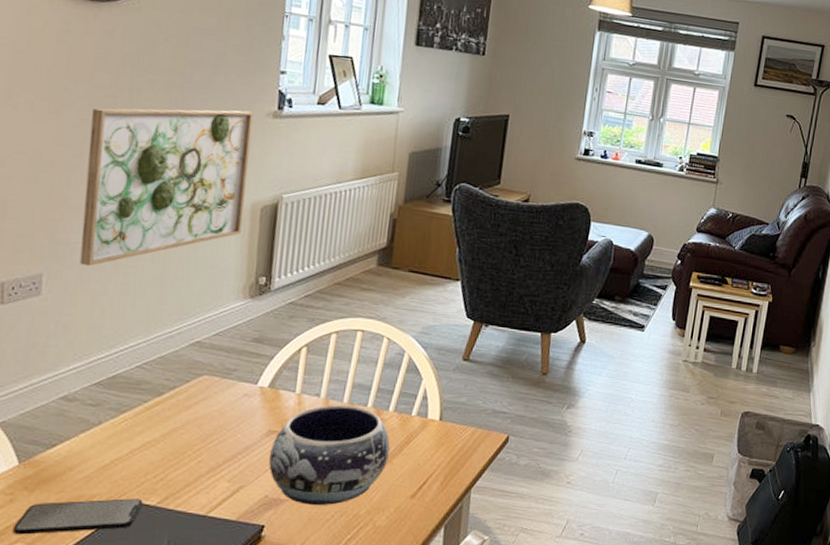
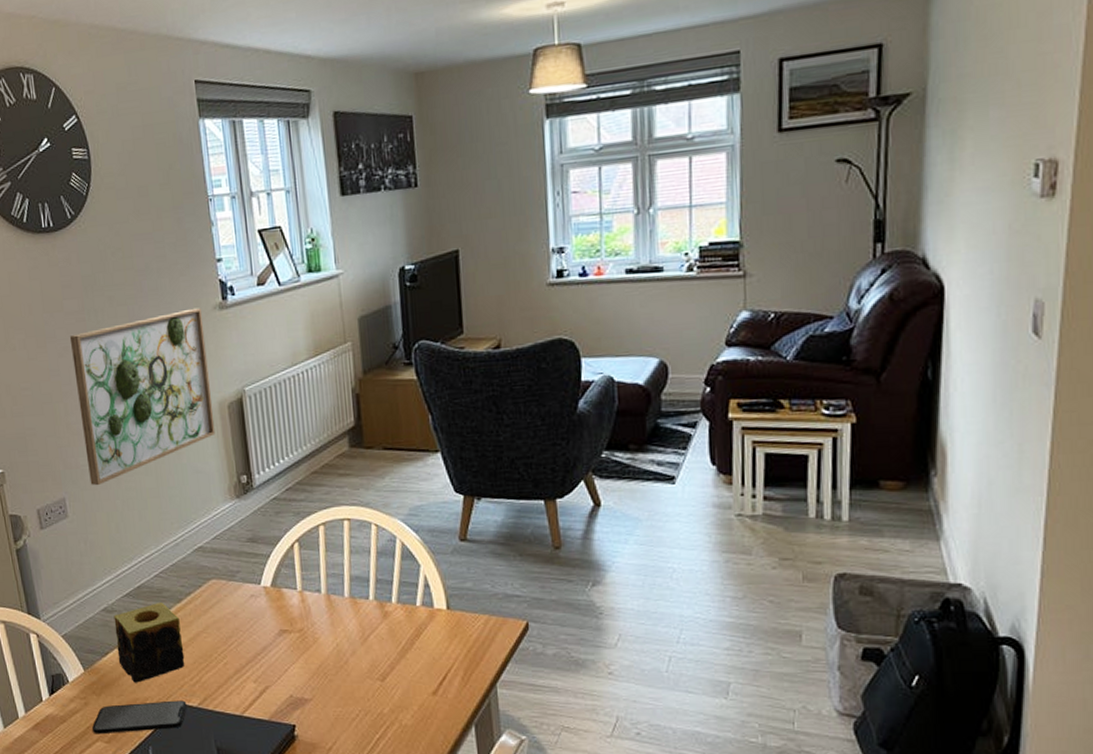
candle: none [67,394,156,479] -> present [114,602,185,683]
decorative bowl: present [269,405,390,505] -> none [285,600,402,704]

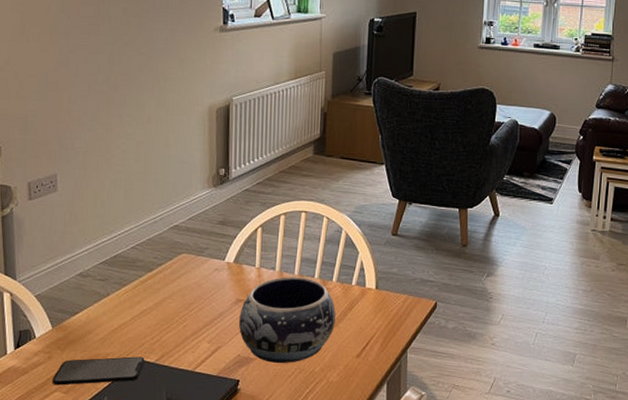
wall art: present [69,307,216,486] -> none [82,27,205,167]
candle: present [114,602,185,683] -> none [86,271,149,340]
decorative bowl: none [285,600,402,704] -> present [239,277,336,363]

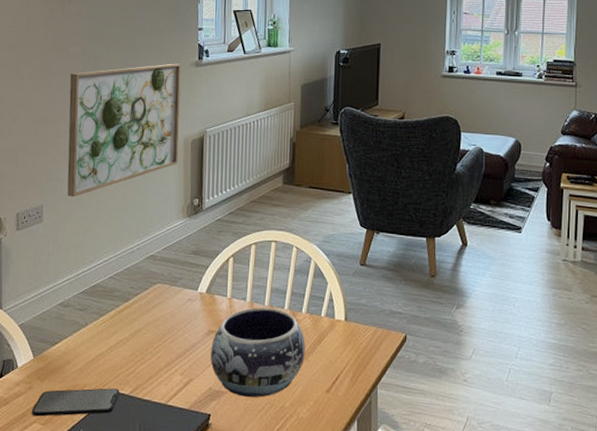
wall art: none [82,27,205,167] -> present [67,63,182,198]

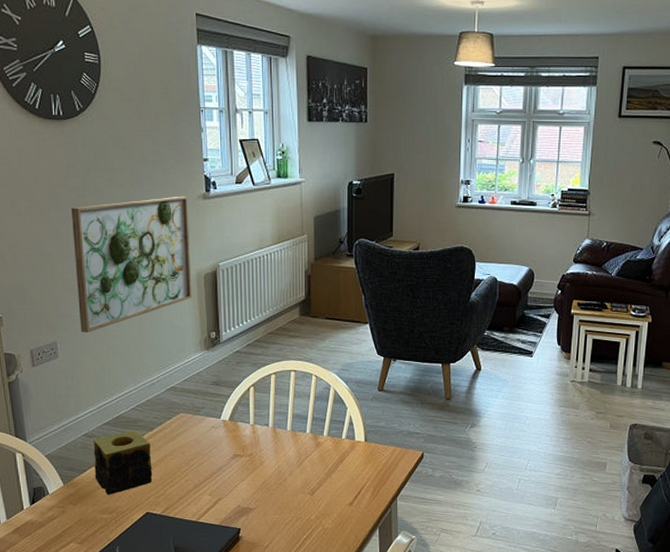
smartphone: present [32,388,120,417] -> none [68,509,152,537]
candle: none [65,301,125,371] -> present [93,430,153,495]
decorative bowl: present [211,307,305,397] -> none [237,432,328,512]

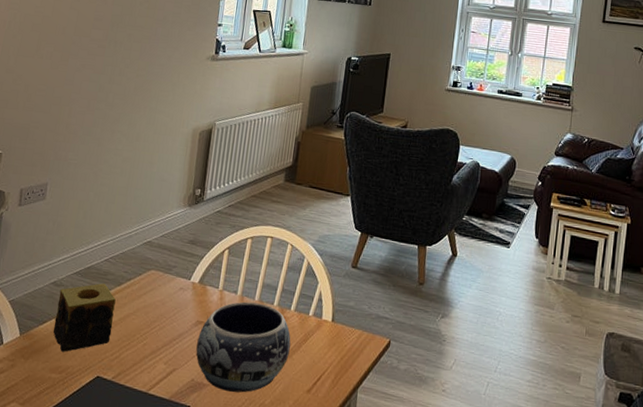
wall art: present [70,196,192,333] -> none [72,55,198,178]
decorative bowl: none [237,432,328,512] -> present [195,301,291,393]

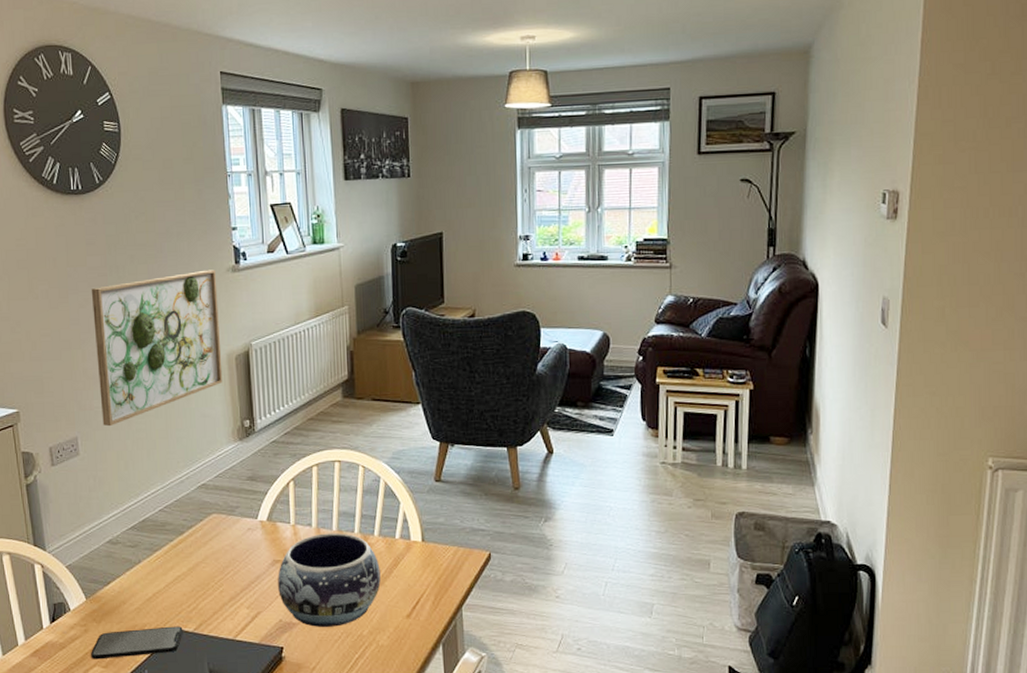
smartphone: none [11,369,102,398] -> present [91,626,183,660]
candle: present [53,283,116,352] -> none [118,535,184,610]
wall art: none [72,55,198,178] -> present [91,269,223,427]

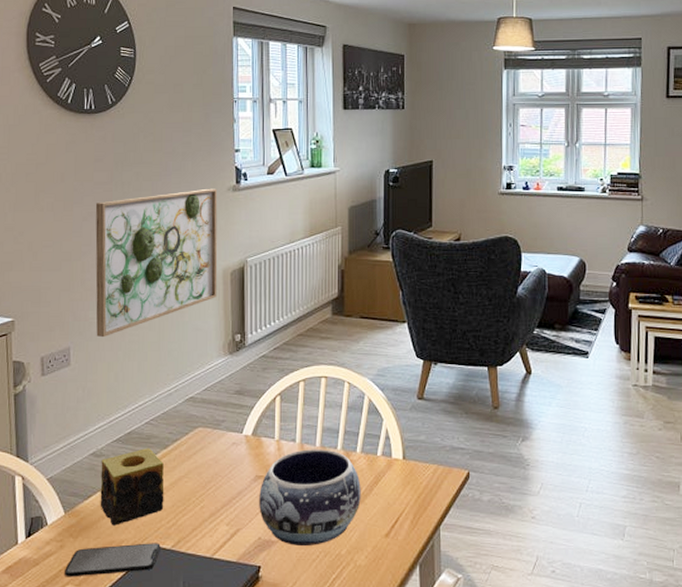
candle: none [118,535,184,610] -> present [100,448,164,526]

